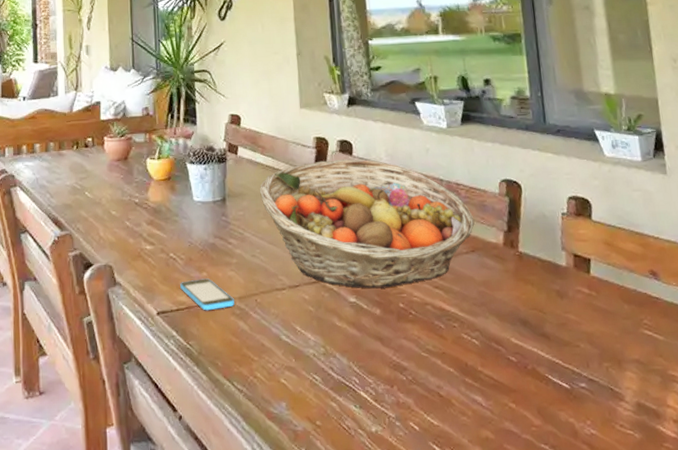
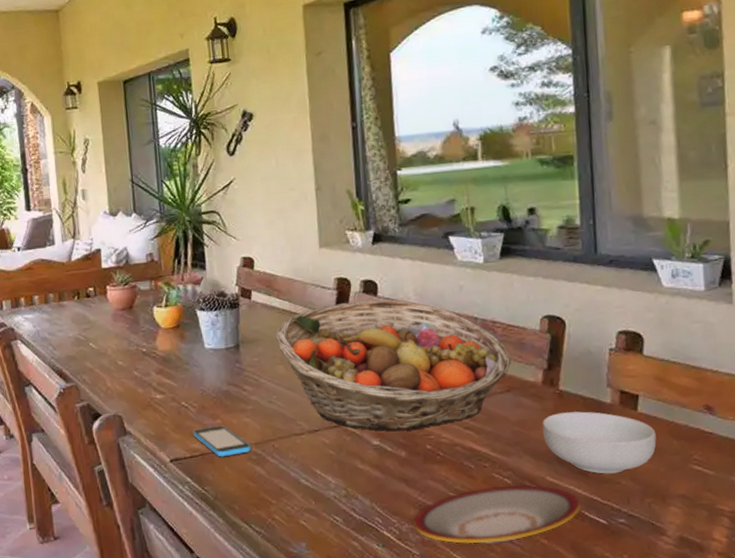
plate: none [389,346,544,408] -> present [413,484,580,545]
cereal bowl: none [505,273,609,337] -> present [542,411,657,474]

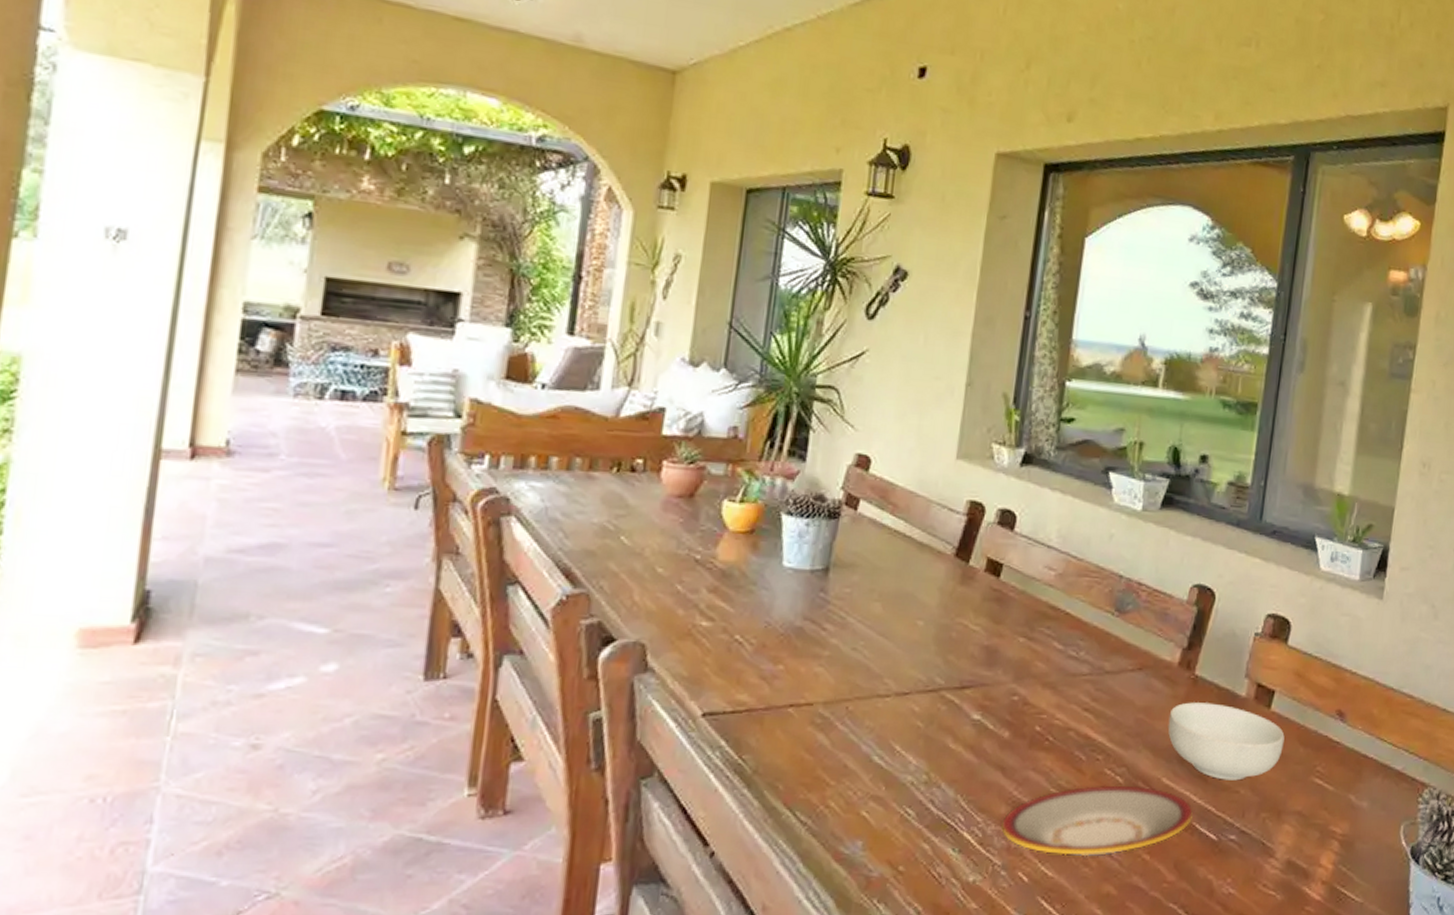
smartphone: present [193,425,251,457] -> none [742,673,817,717]
fruit basket: present [276,299,511,432] -> none [879,533,1151,706]

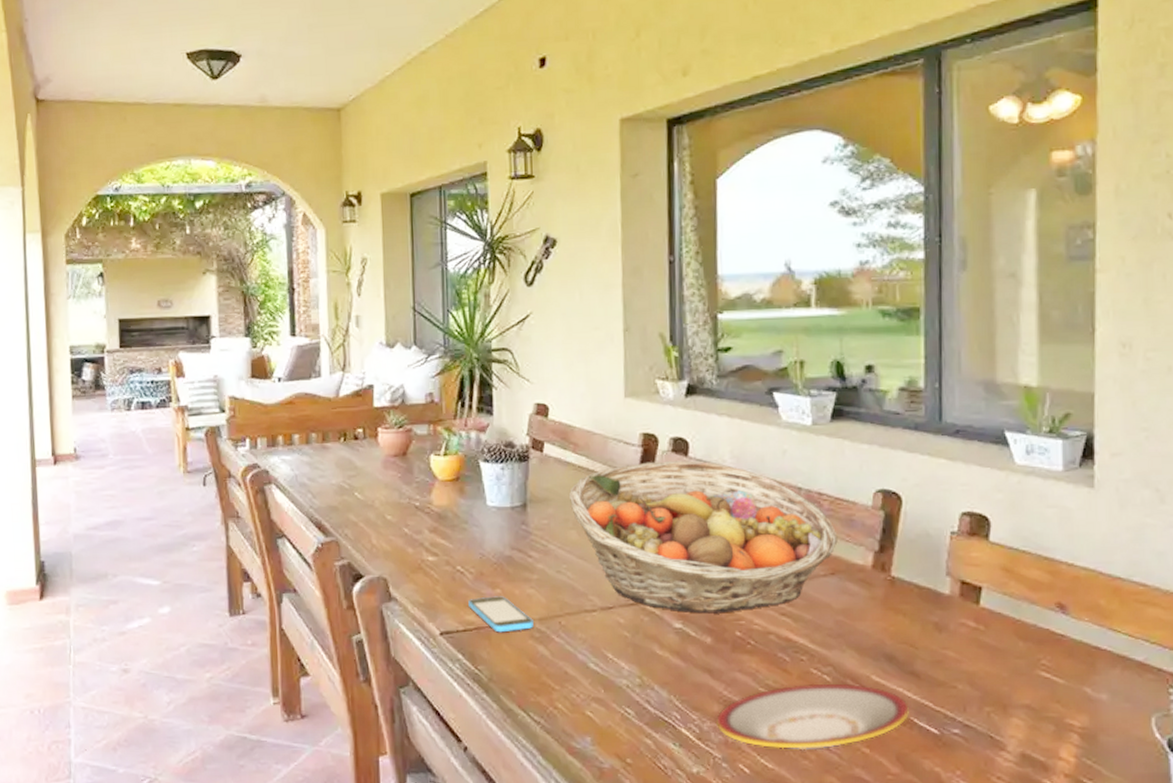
smartphone: none [742,673,817,717] -> present [468,596,533,633]
fruit basket: none [879,533,1151,706] -> present [569,461,838,614]
cereal bowl: present [1167,702,1285,781] -> none [869,602,1000,676]

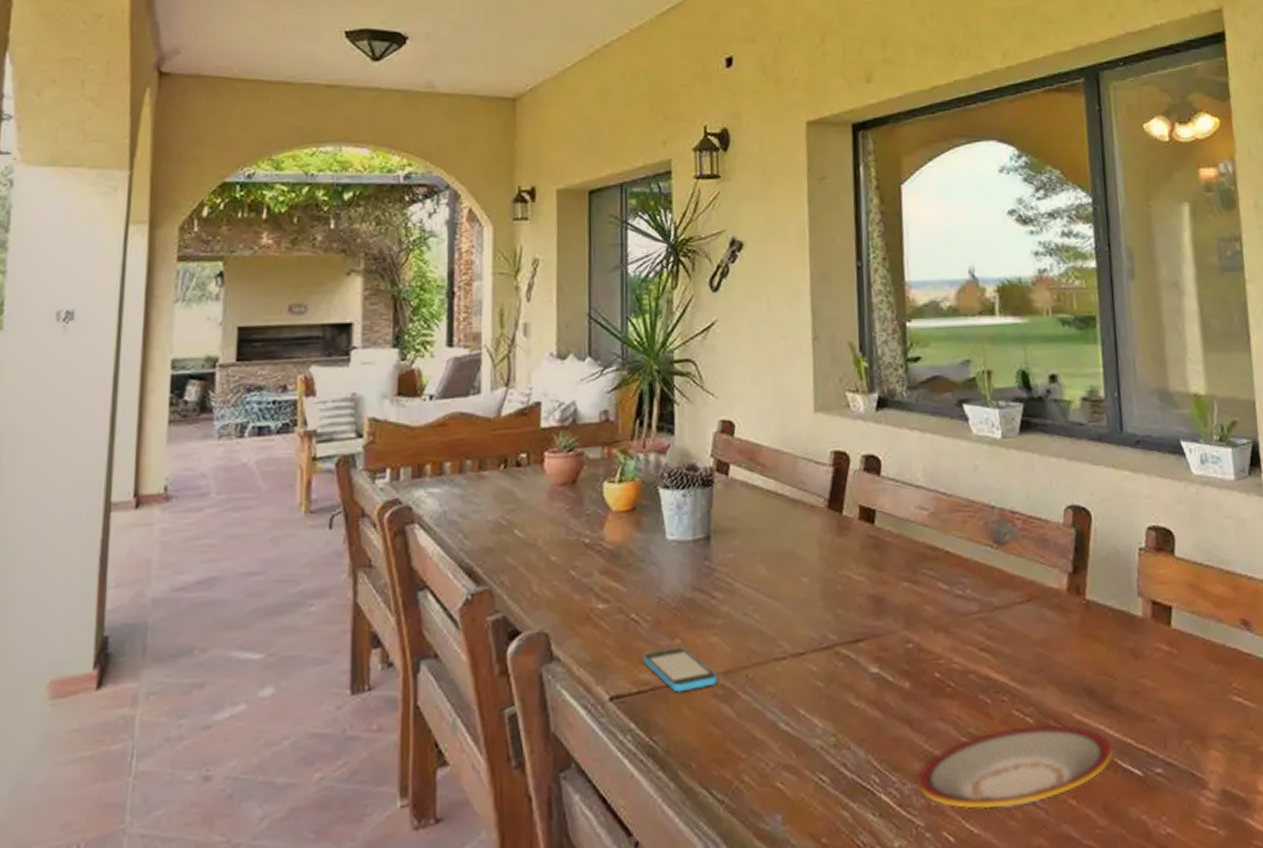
fruit basket: present [569,461,838,614] -> none [757,480,1033,655]

